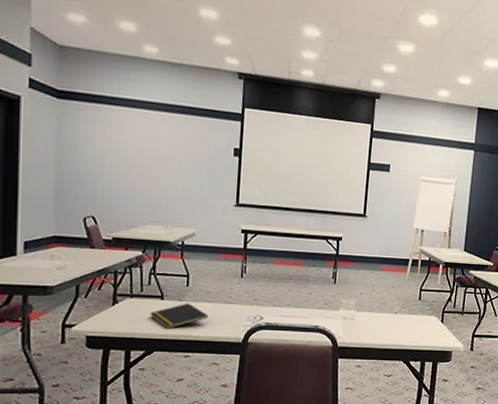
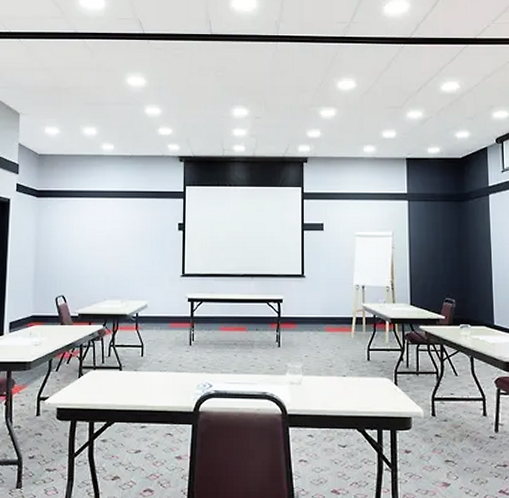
notepad: present [150,303,208,330] -> none [110,373,161,400]

